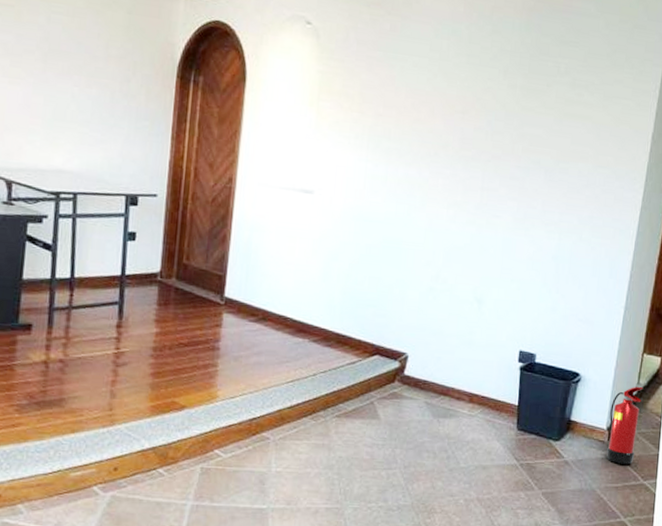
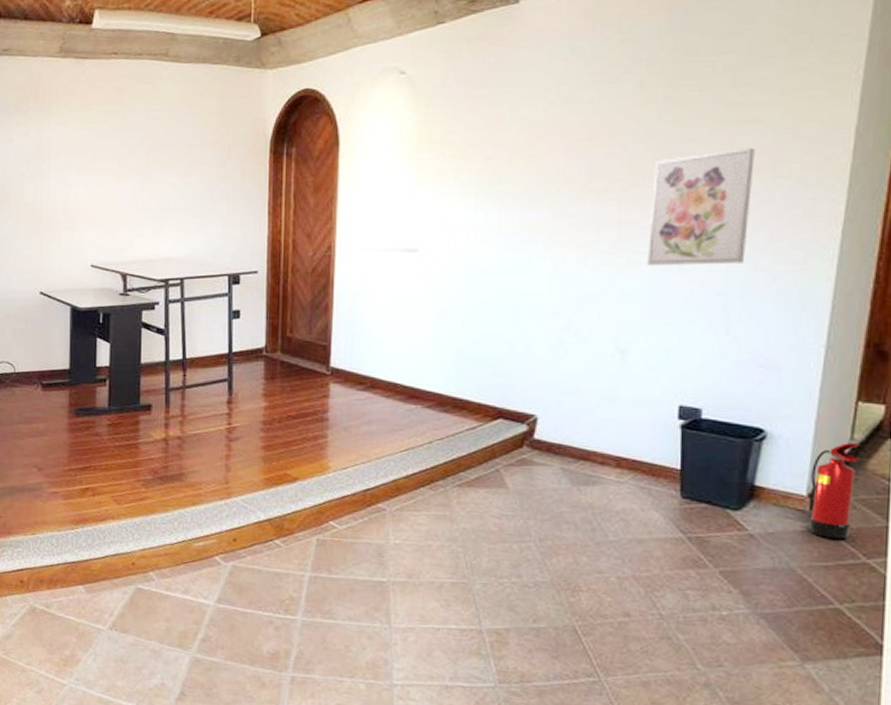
wall art: none [502,138,584,234] -> present [647,148,755,266]

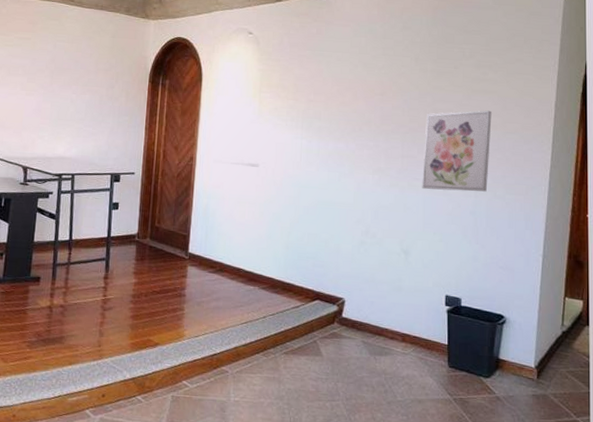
fire extinguisher: present [809,442,860,539] -> none [537,327,568,402]

